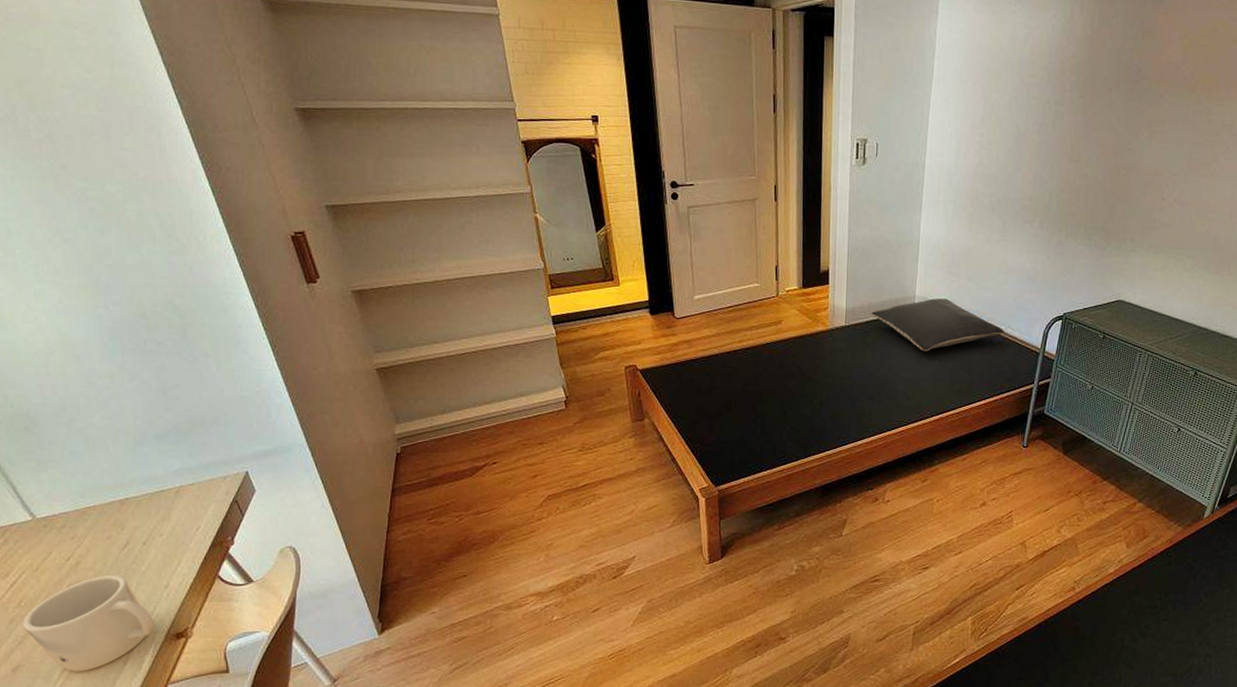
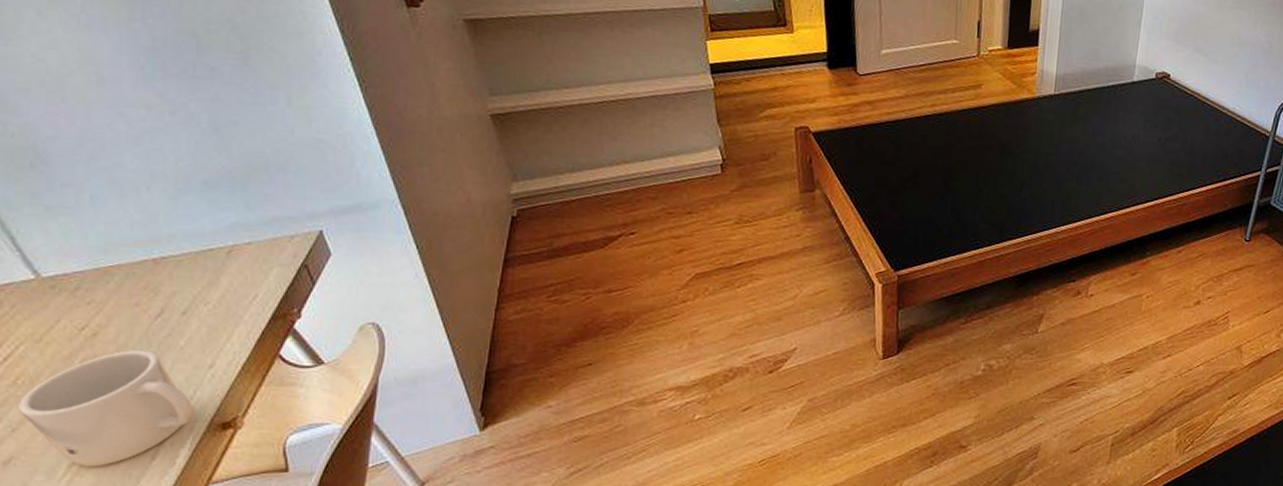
pillow: present [871,298,1005,352] -> none [1084,68,1233,129]

